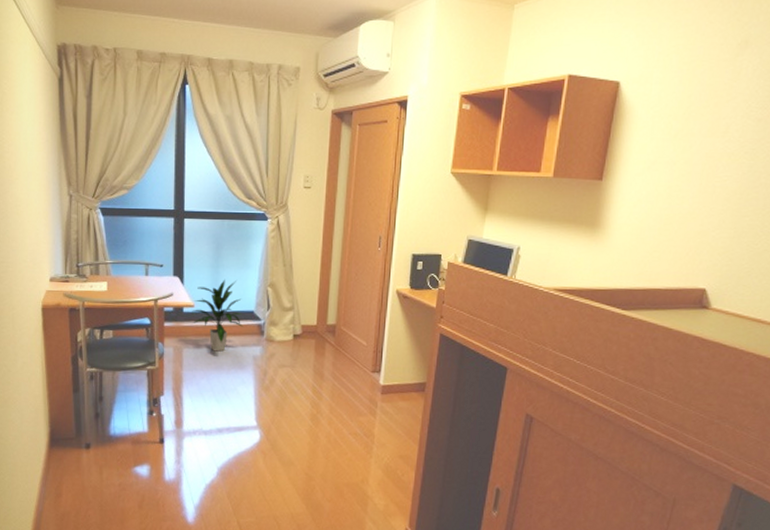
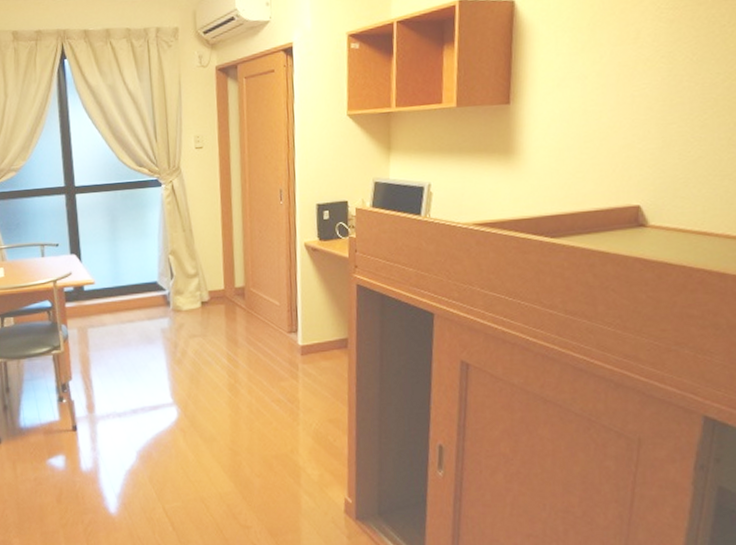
indoor plant: present [192,279,244,352] -> none [93,251,148,328]

